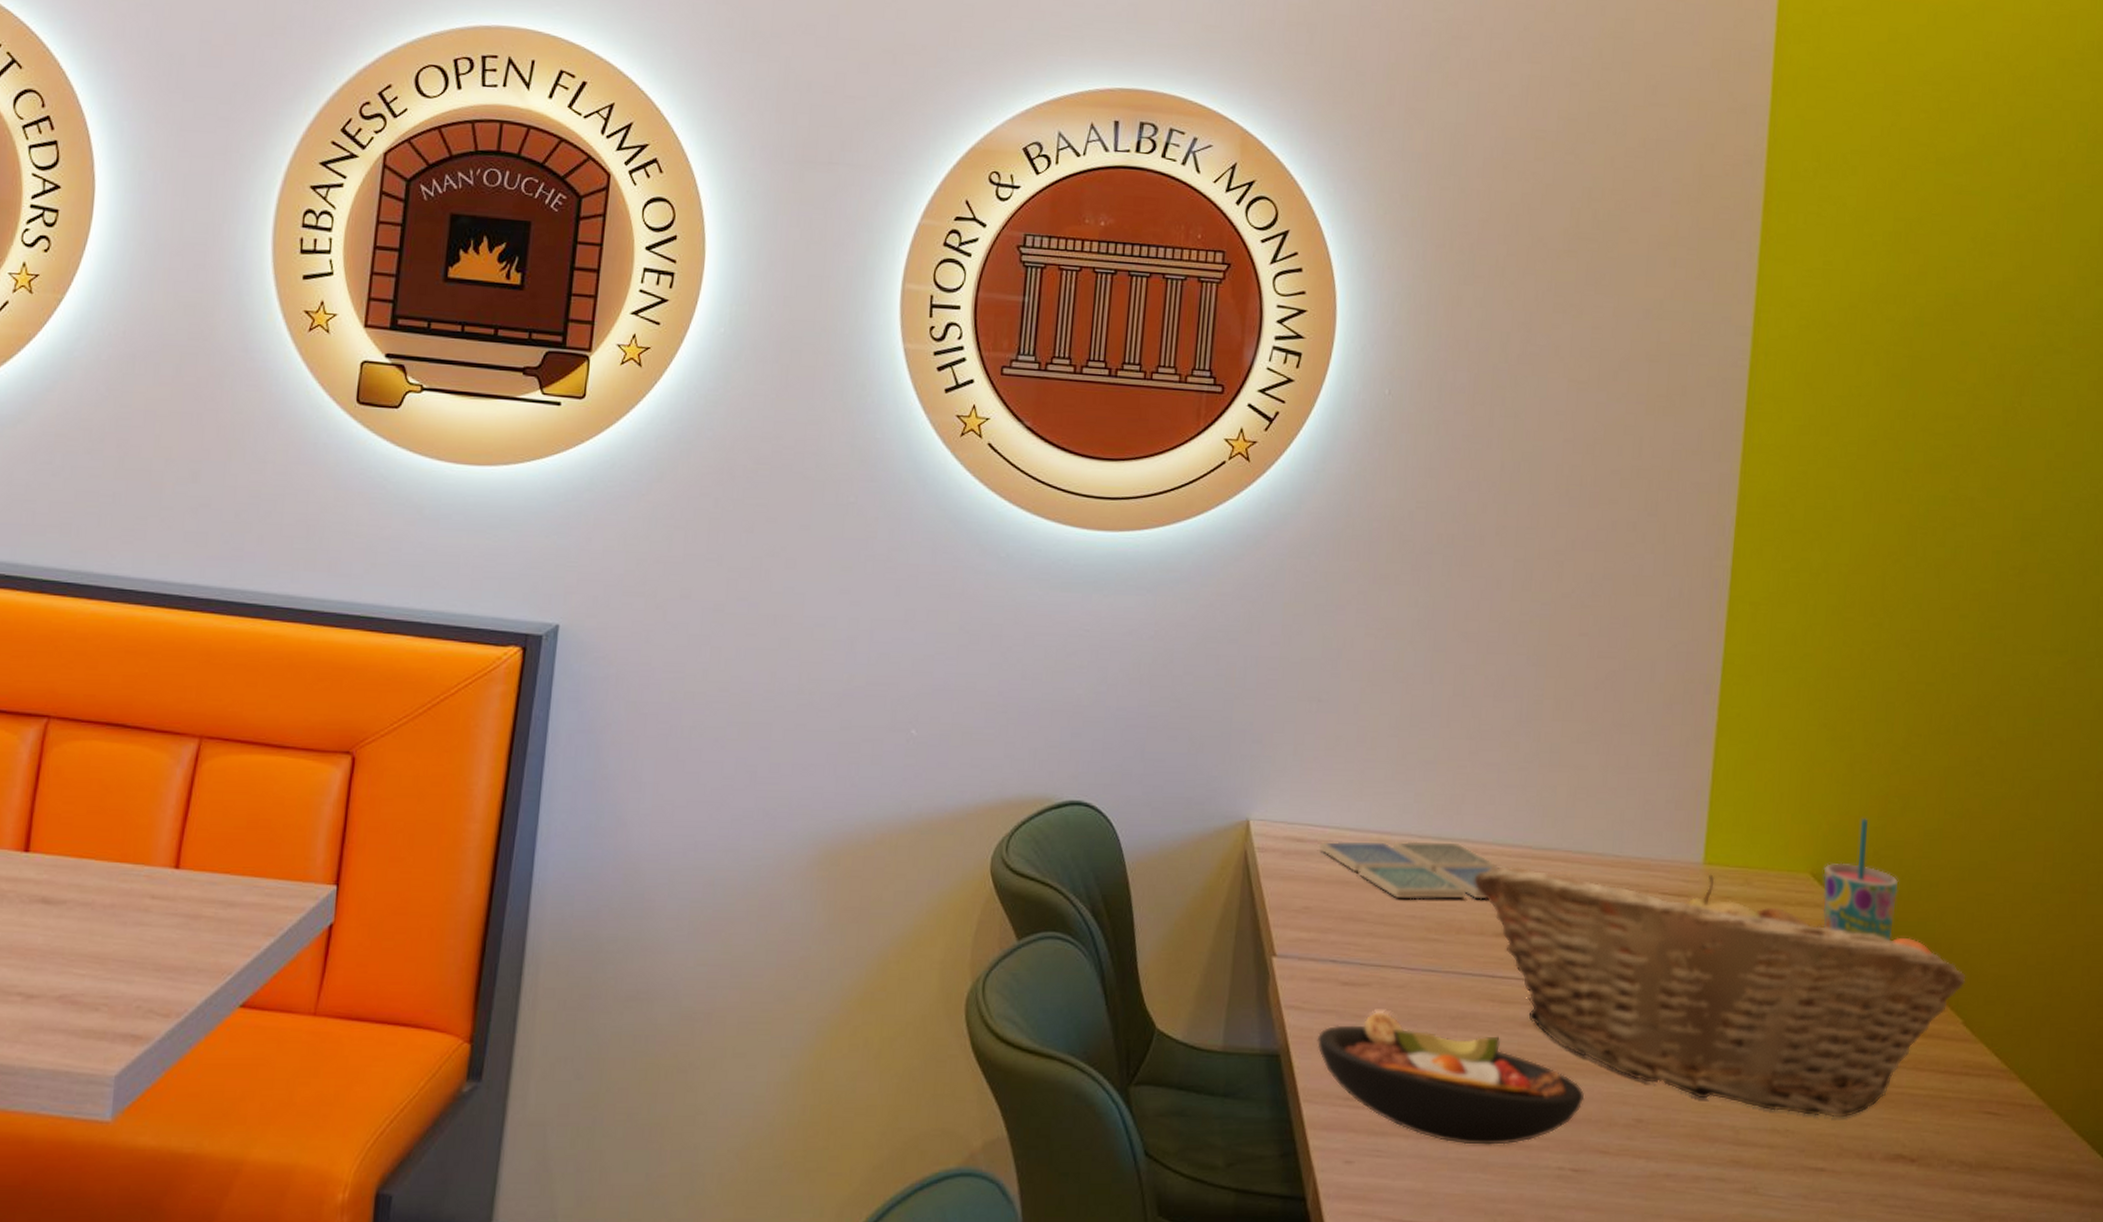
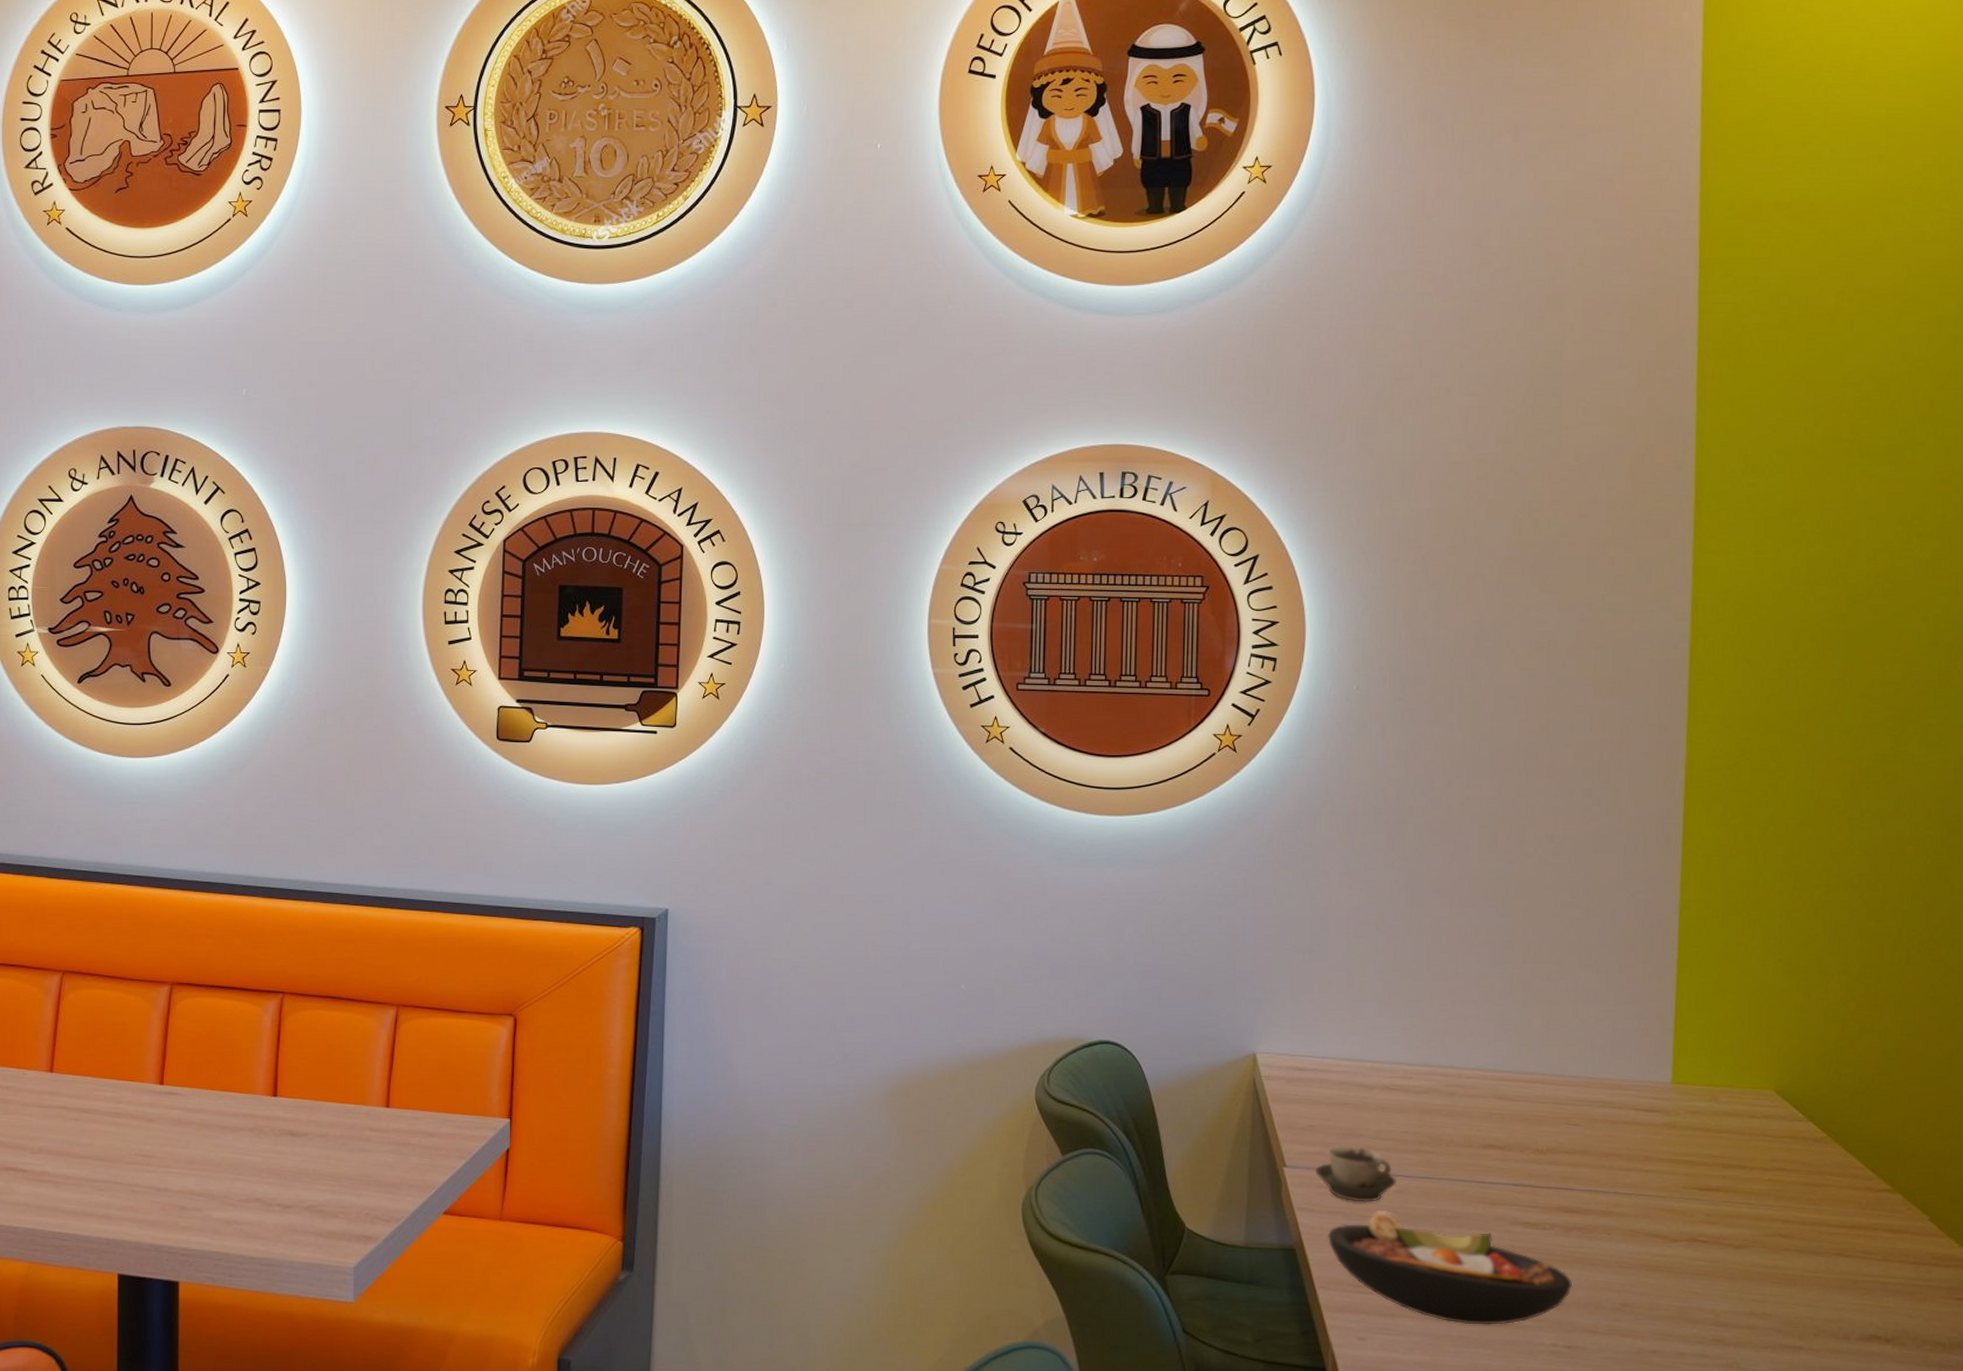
cup: none [1307,931,1399,999] -> present [1314,1145,1397,1202]
drink coaster: present [1319,841,1498,900] -> none [1319,1068,1481,1118]
fruit basket: present [1474,866,1966,1118] -> none [1460,1088,1931,1303]
cup: present [1823,817,1899,941] -> none [1786,1040,1860,1148]

